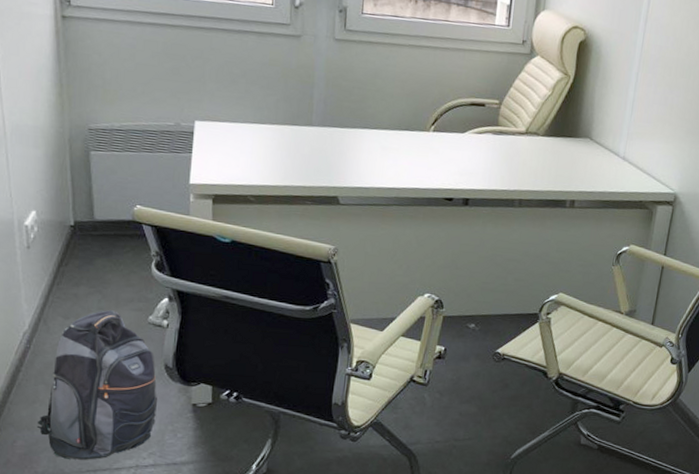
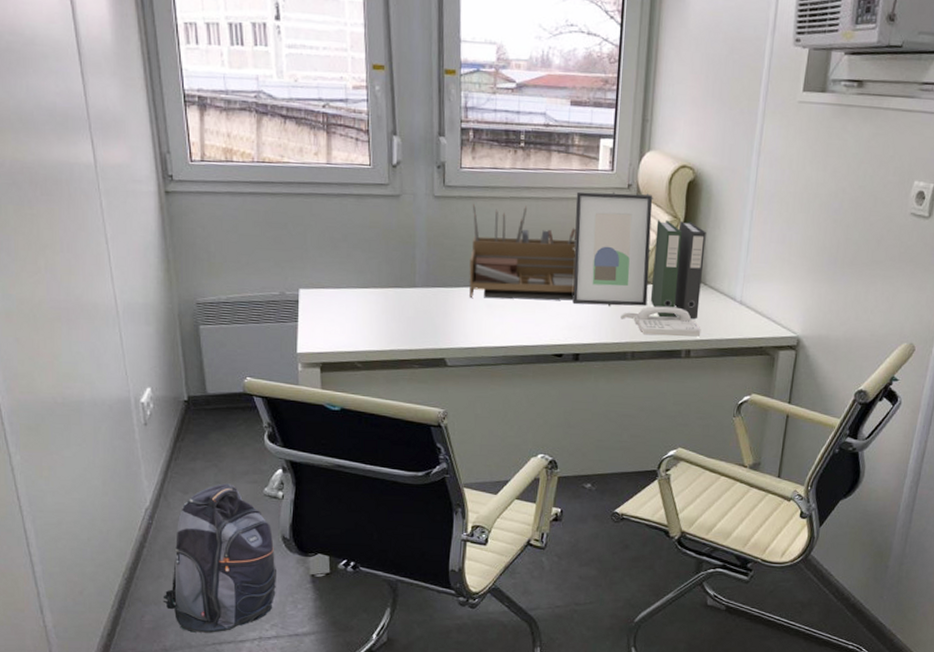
desk organizer: none [365,48,472,148] -> present [469,203,577,301]
picture frame: none [465,44,546,157] -> present [572,191,653,307]
telephone: none [510,157,586,188] -> present [620,306,701,337]
binder: none [539,76,594,171] -> present [650,220,706,318]

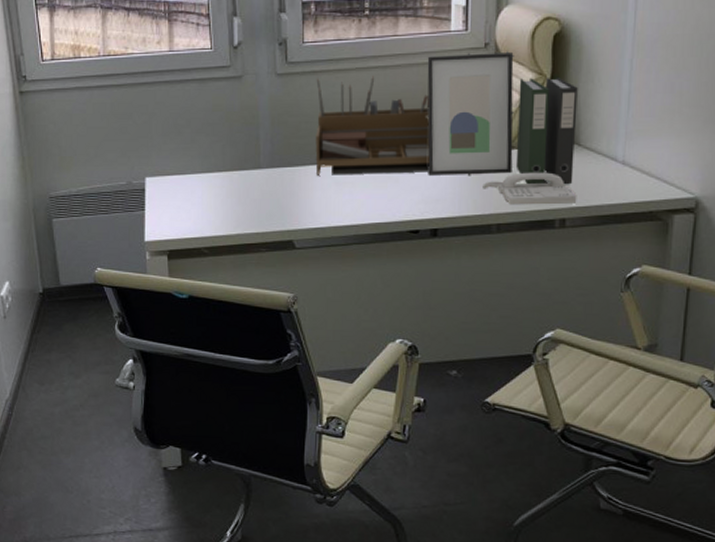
backpack: present [162,483,276,633] -> none [22,374,129,526]

